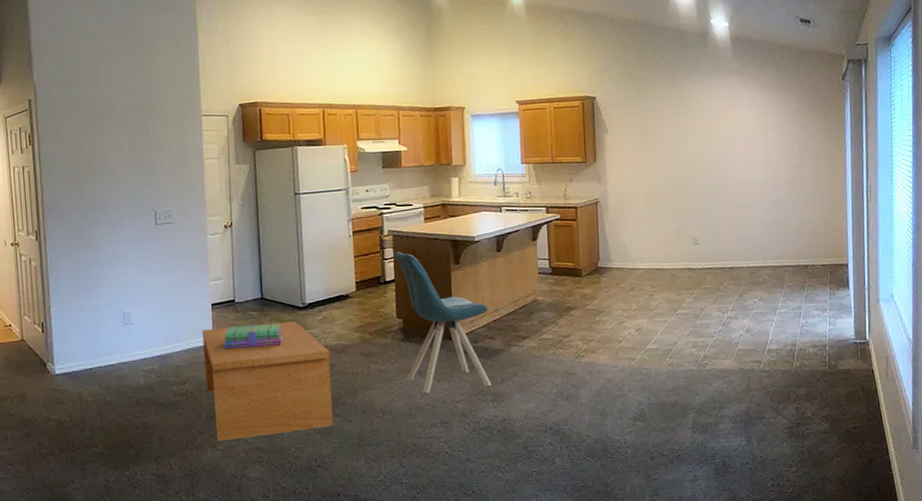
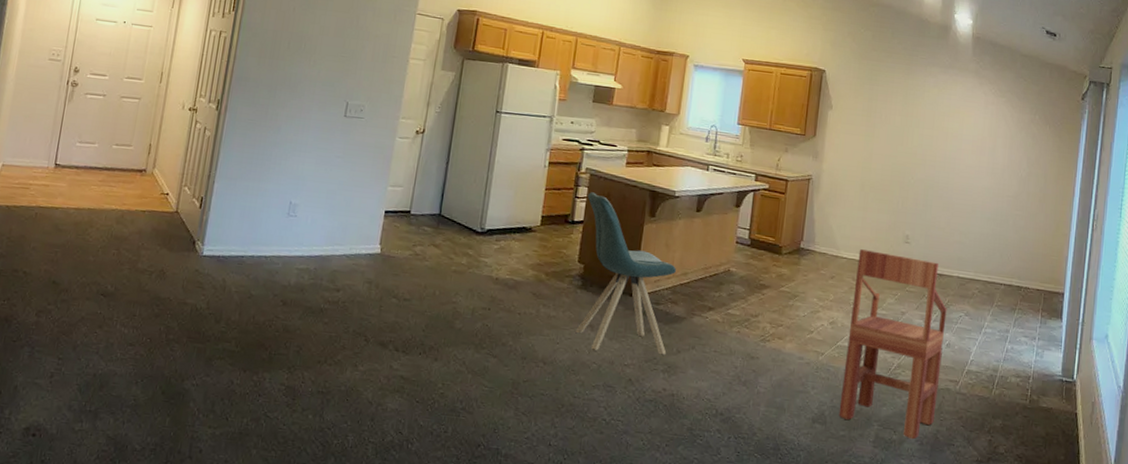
coffee table: present [202,321,334,441] -> none [360,237,500,368]
stack of books: present [223,323,283,350] -> none [388,239,454,268]
chair: none [653,257,745,420] -> present [838,249,947,440]

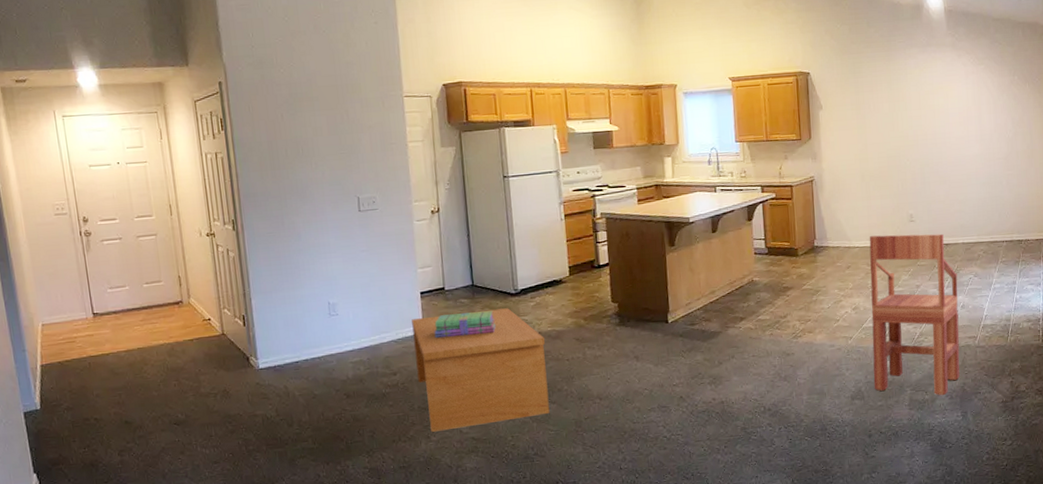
coffee table: none [360,237,500,368] -> present [412,308,550,432]
stack of books: none [388,239,454,268] -> present [434,311,496,339]
chair: present [575,192,676,356] -> none [608,234,710,379]

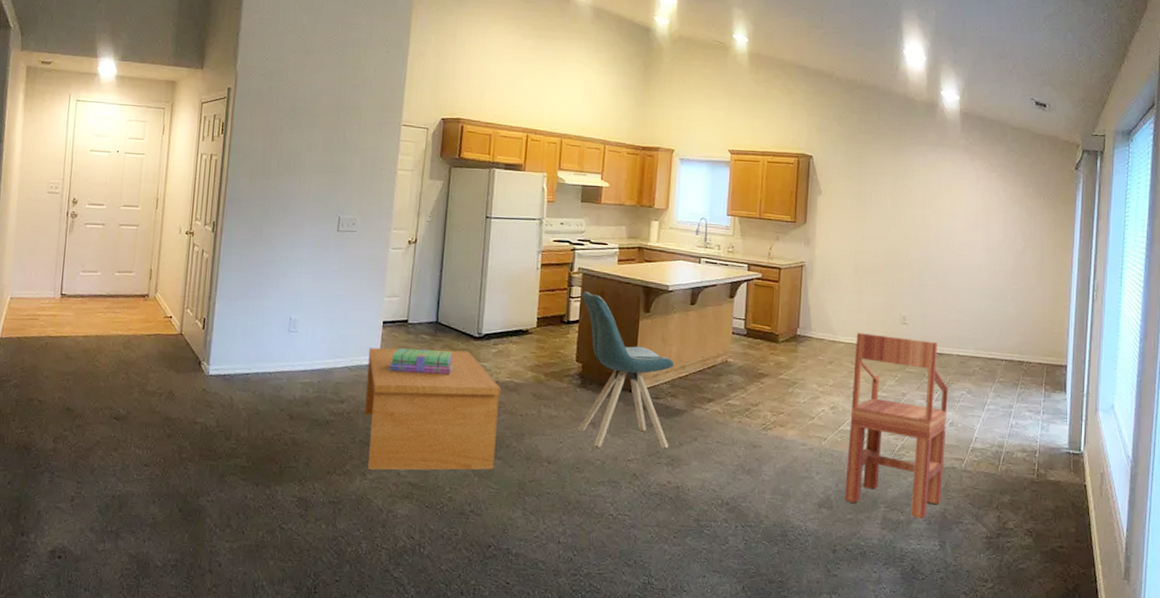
chair: none [608,234,710,379] -> present [578,291,674,449]

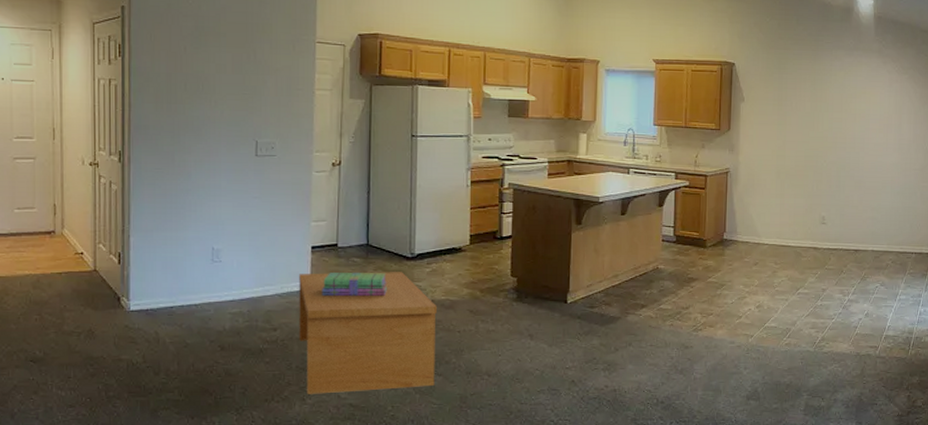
chair: present [578,291,674,449] -> none [513,206,607,359]
chair: present [844,333,949,520] -> none [770,234,864,404]

